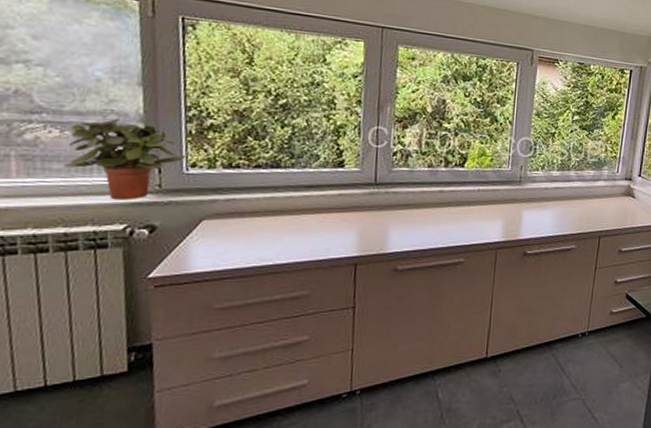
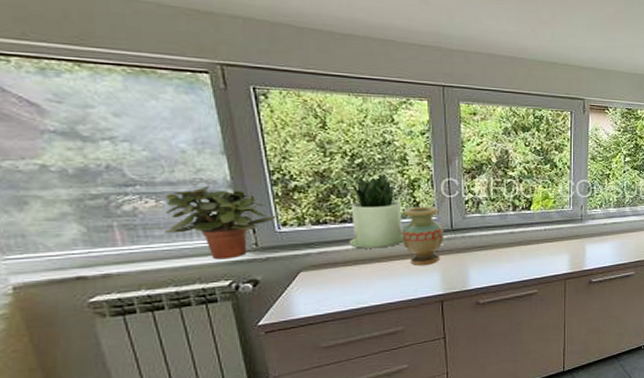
planter: none [260,115,323,199] -> present [346,172,404,249]
vase: none [319,155,366,222] -> present [402,206,443,265]

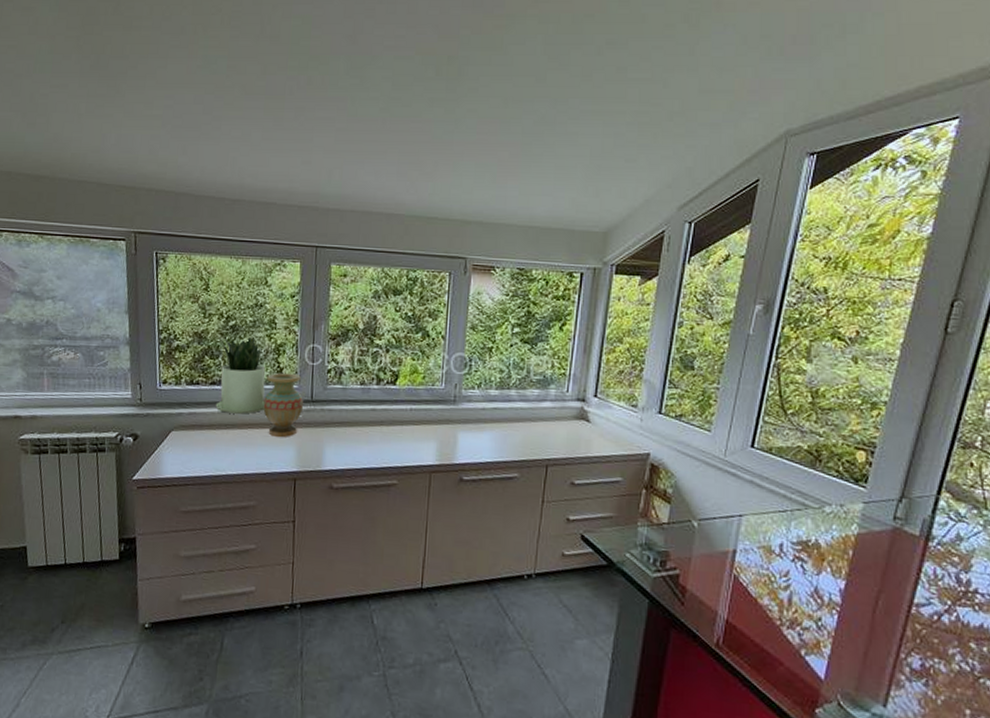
potted plant: present [163,185,276,260] -> none [76,341,159,412]

